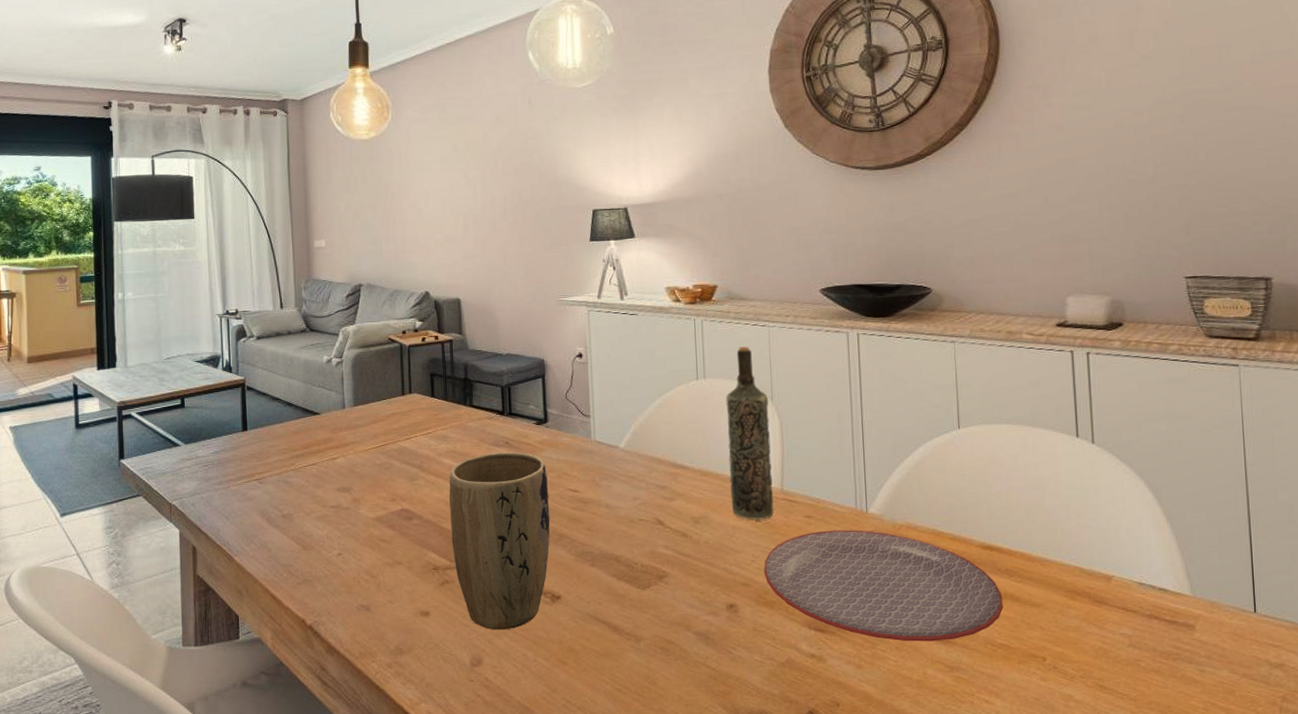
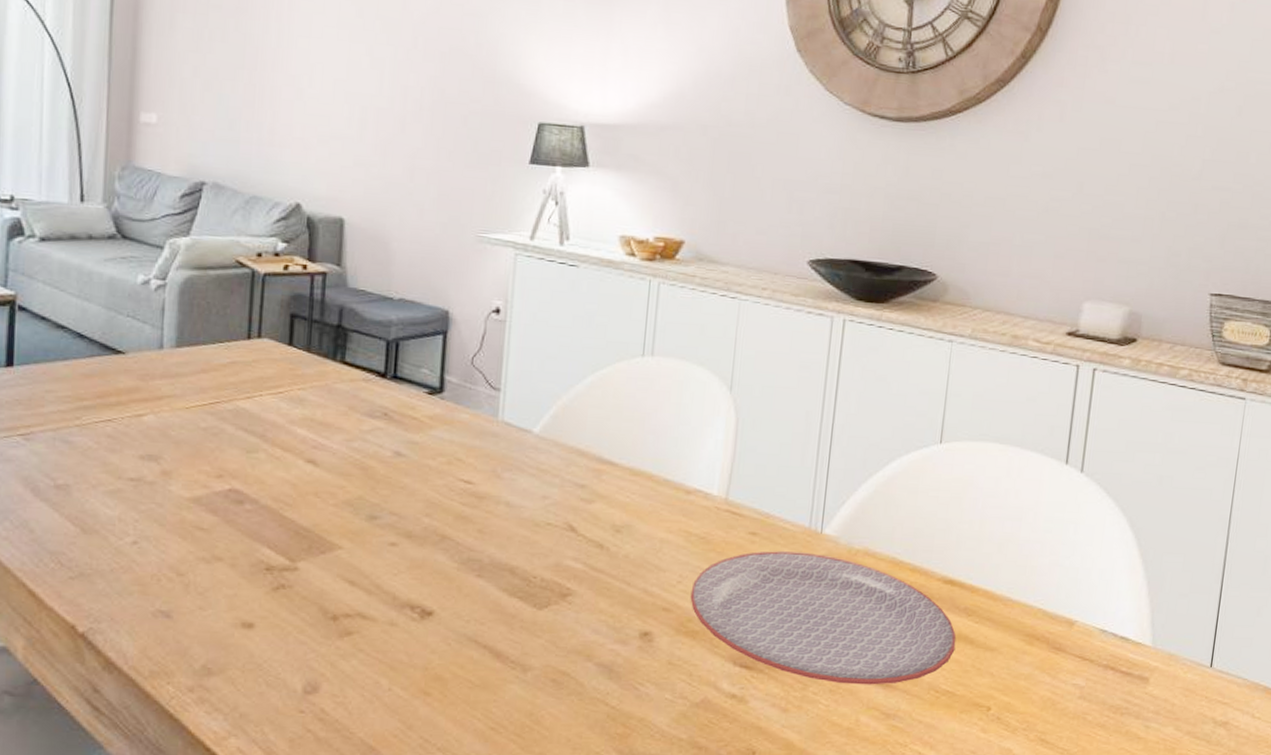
plant pot: present [449,452,550,630] -> none [295,425,435,651]
bottle: present [726,346,774,520] -> none [663,321,726,534]

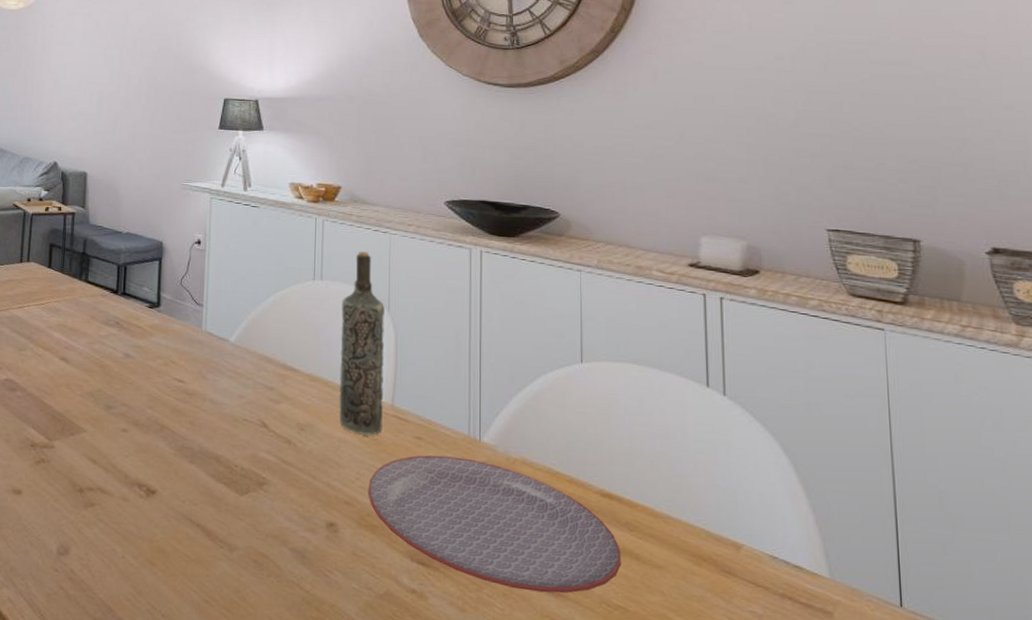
bottle: none [663,321,726,534] -> present [339,251,385,436]

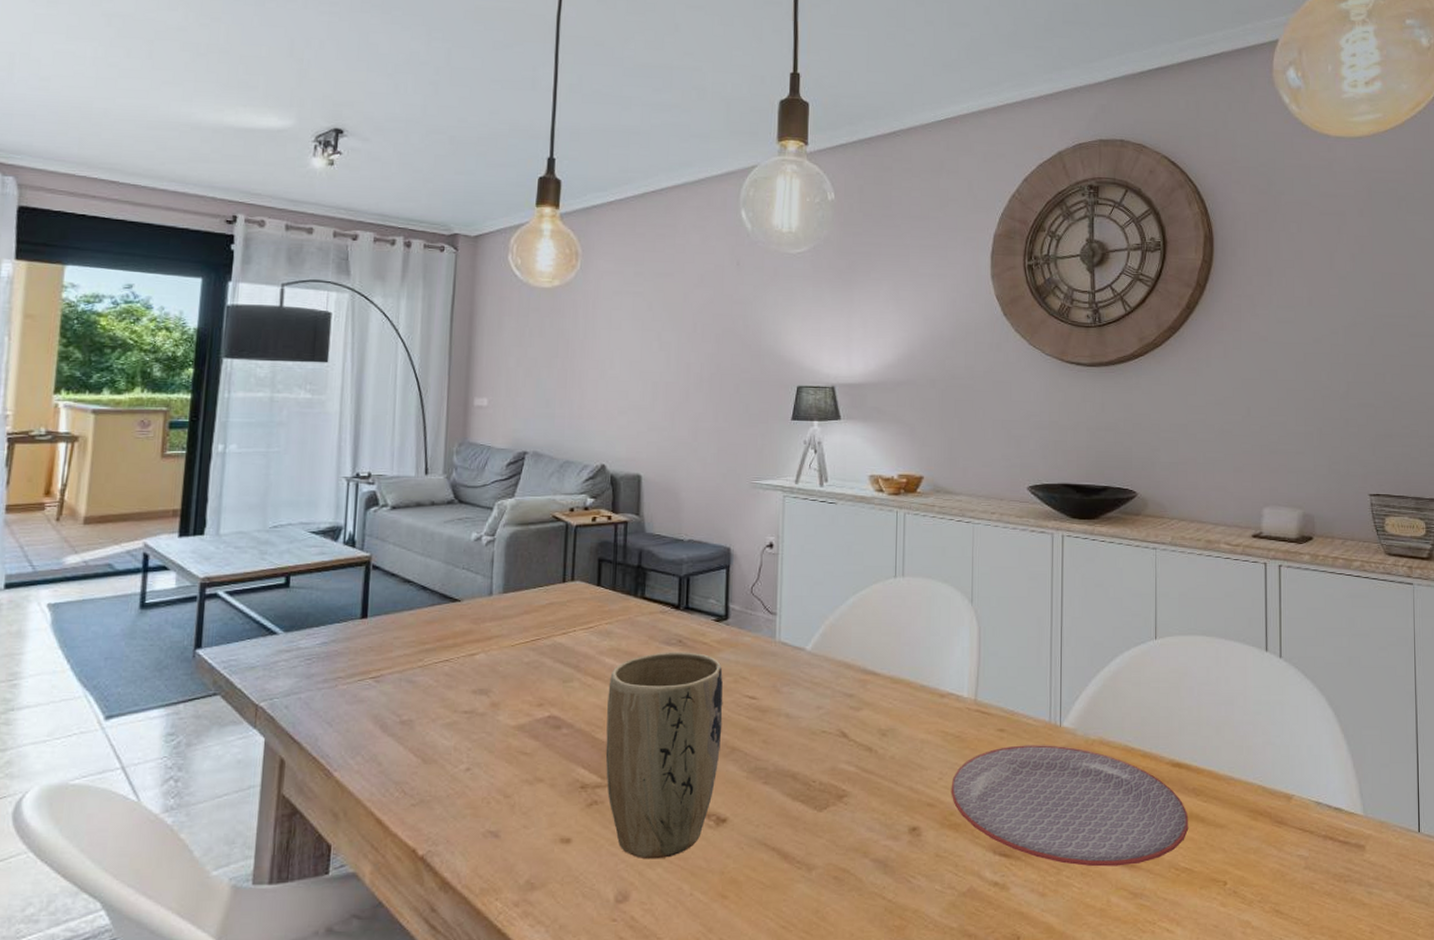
plant pot: none [52,331,155,520] -> present [605,652,724,860]
bottle: present [339,251,385,436] -> none [921,544,968,733]

